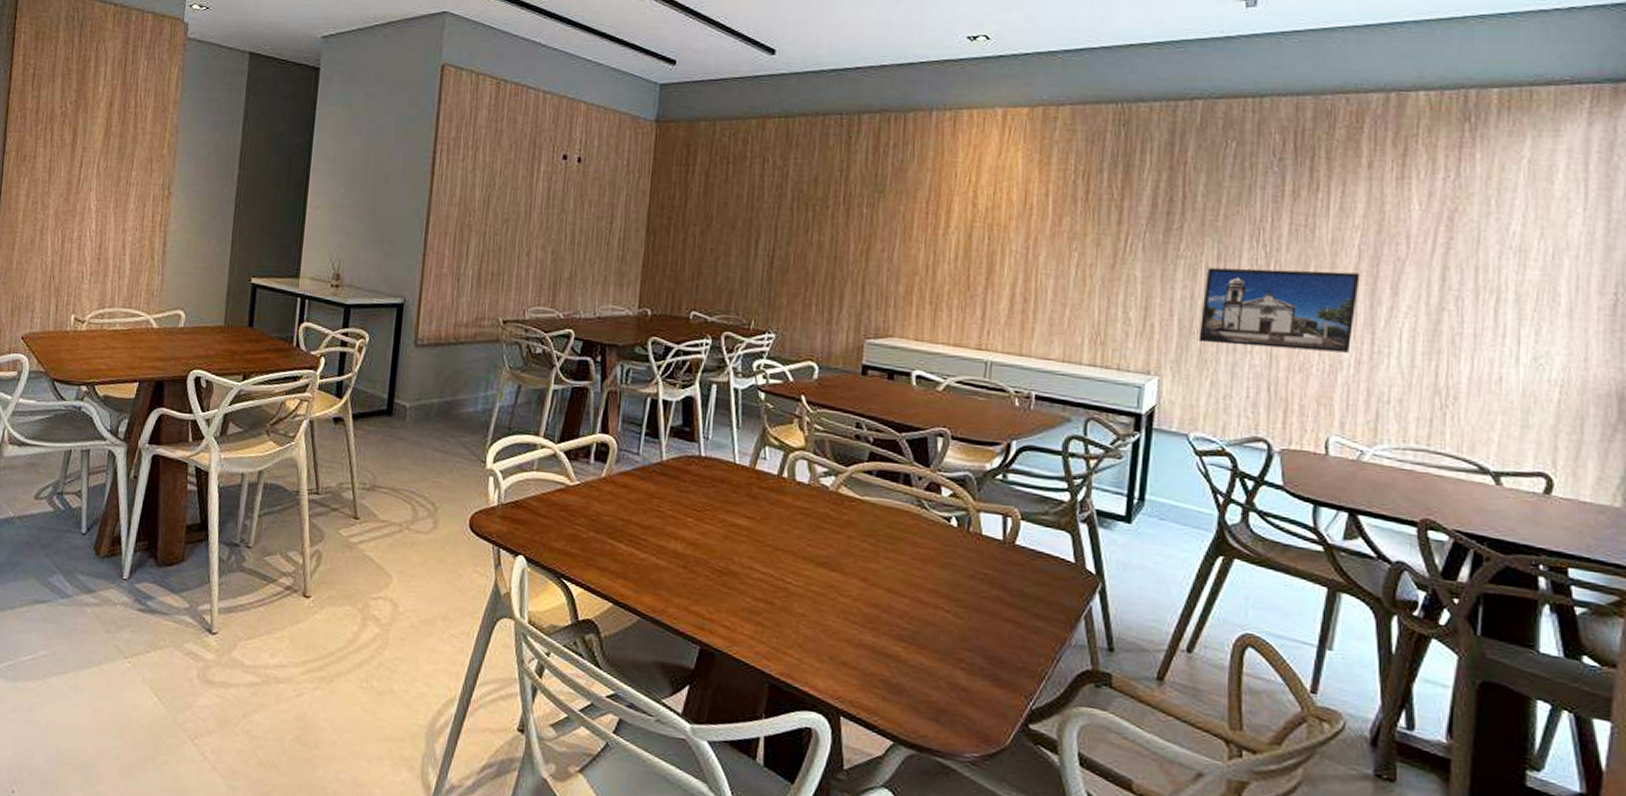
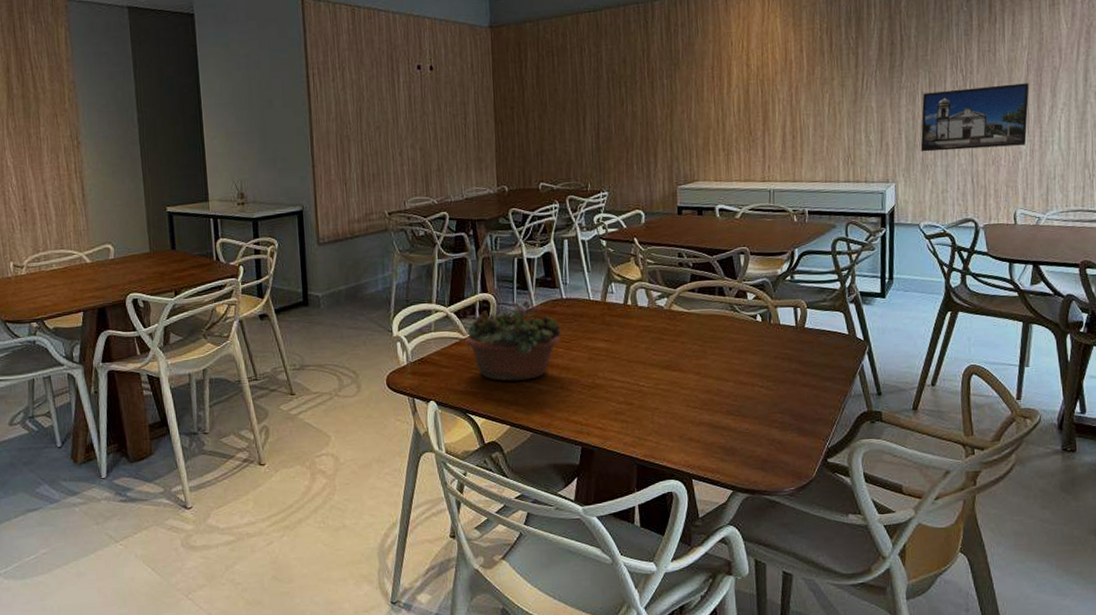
succulent planter: none [572,451,695,550] -> present [464,300,562,381]

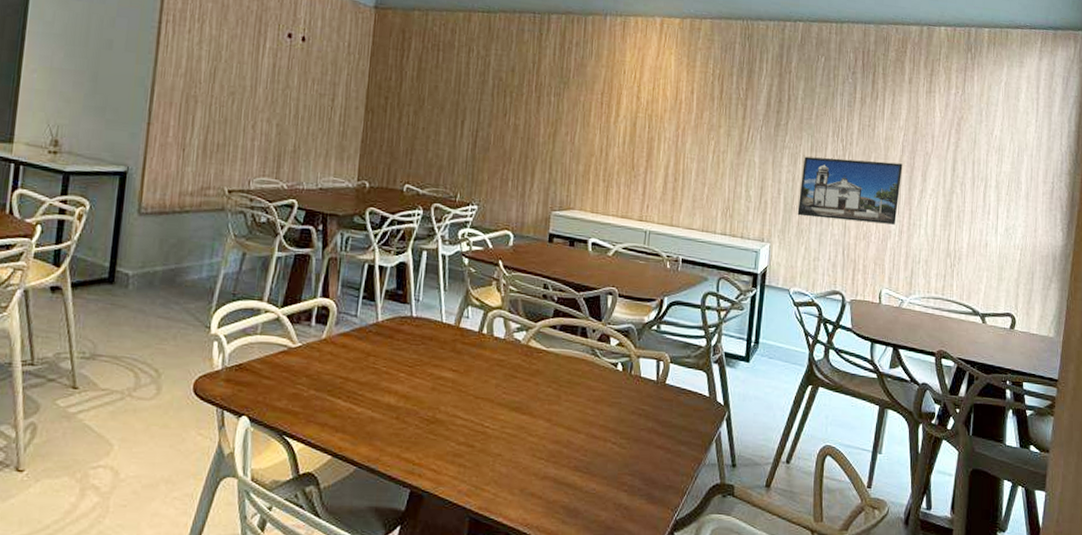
succulent planter: present [464,300,562,381] -> none [294,313,407,405]

